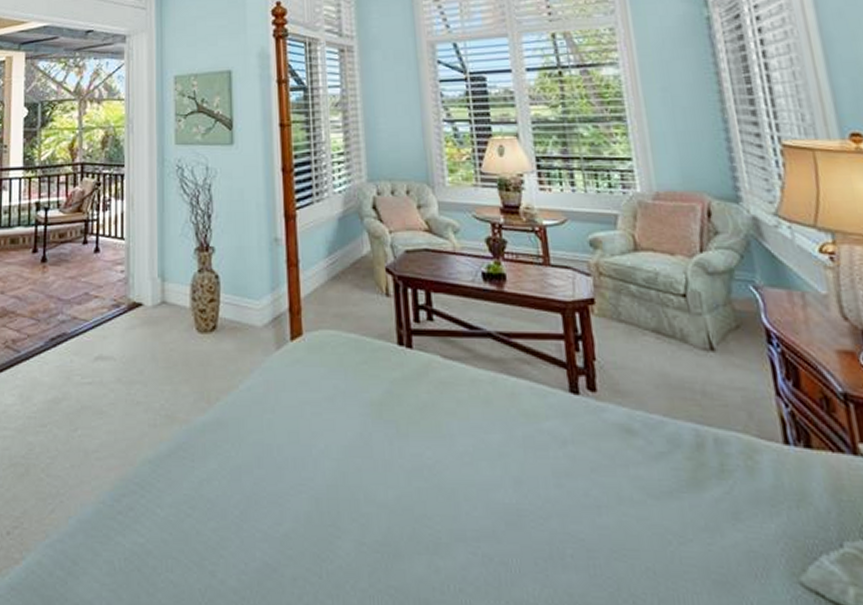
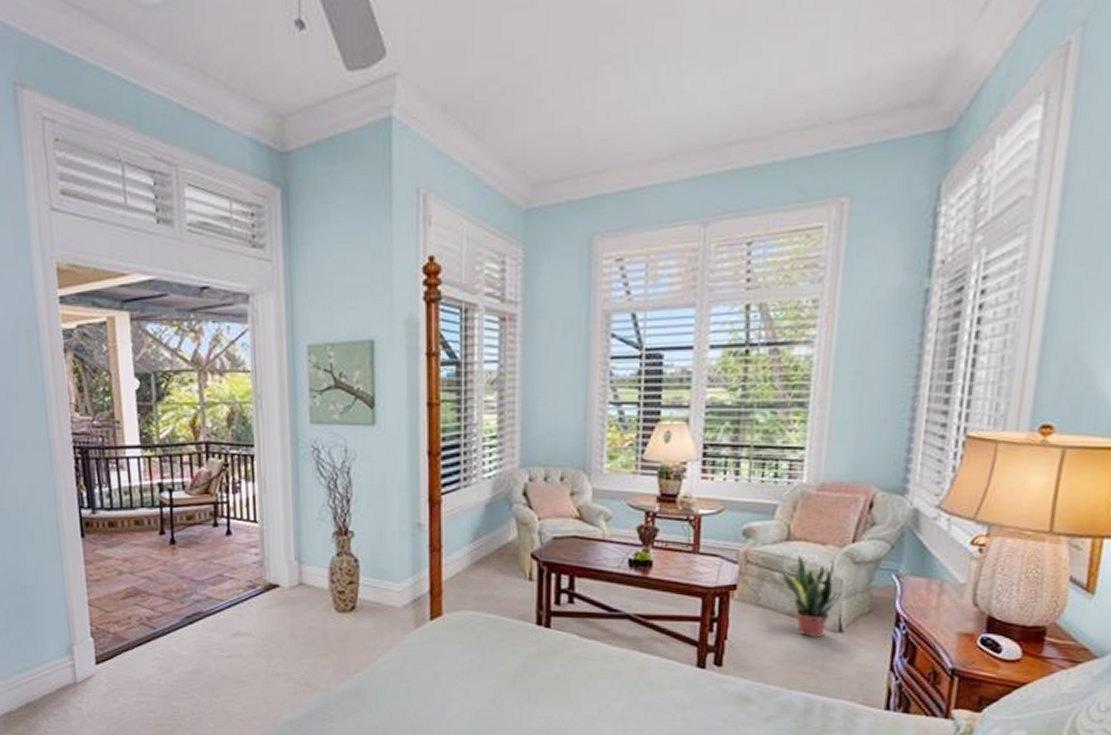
potted plant: none [638,266,711,357] -> present [782,555,852,638]

